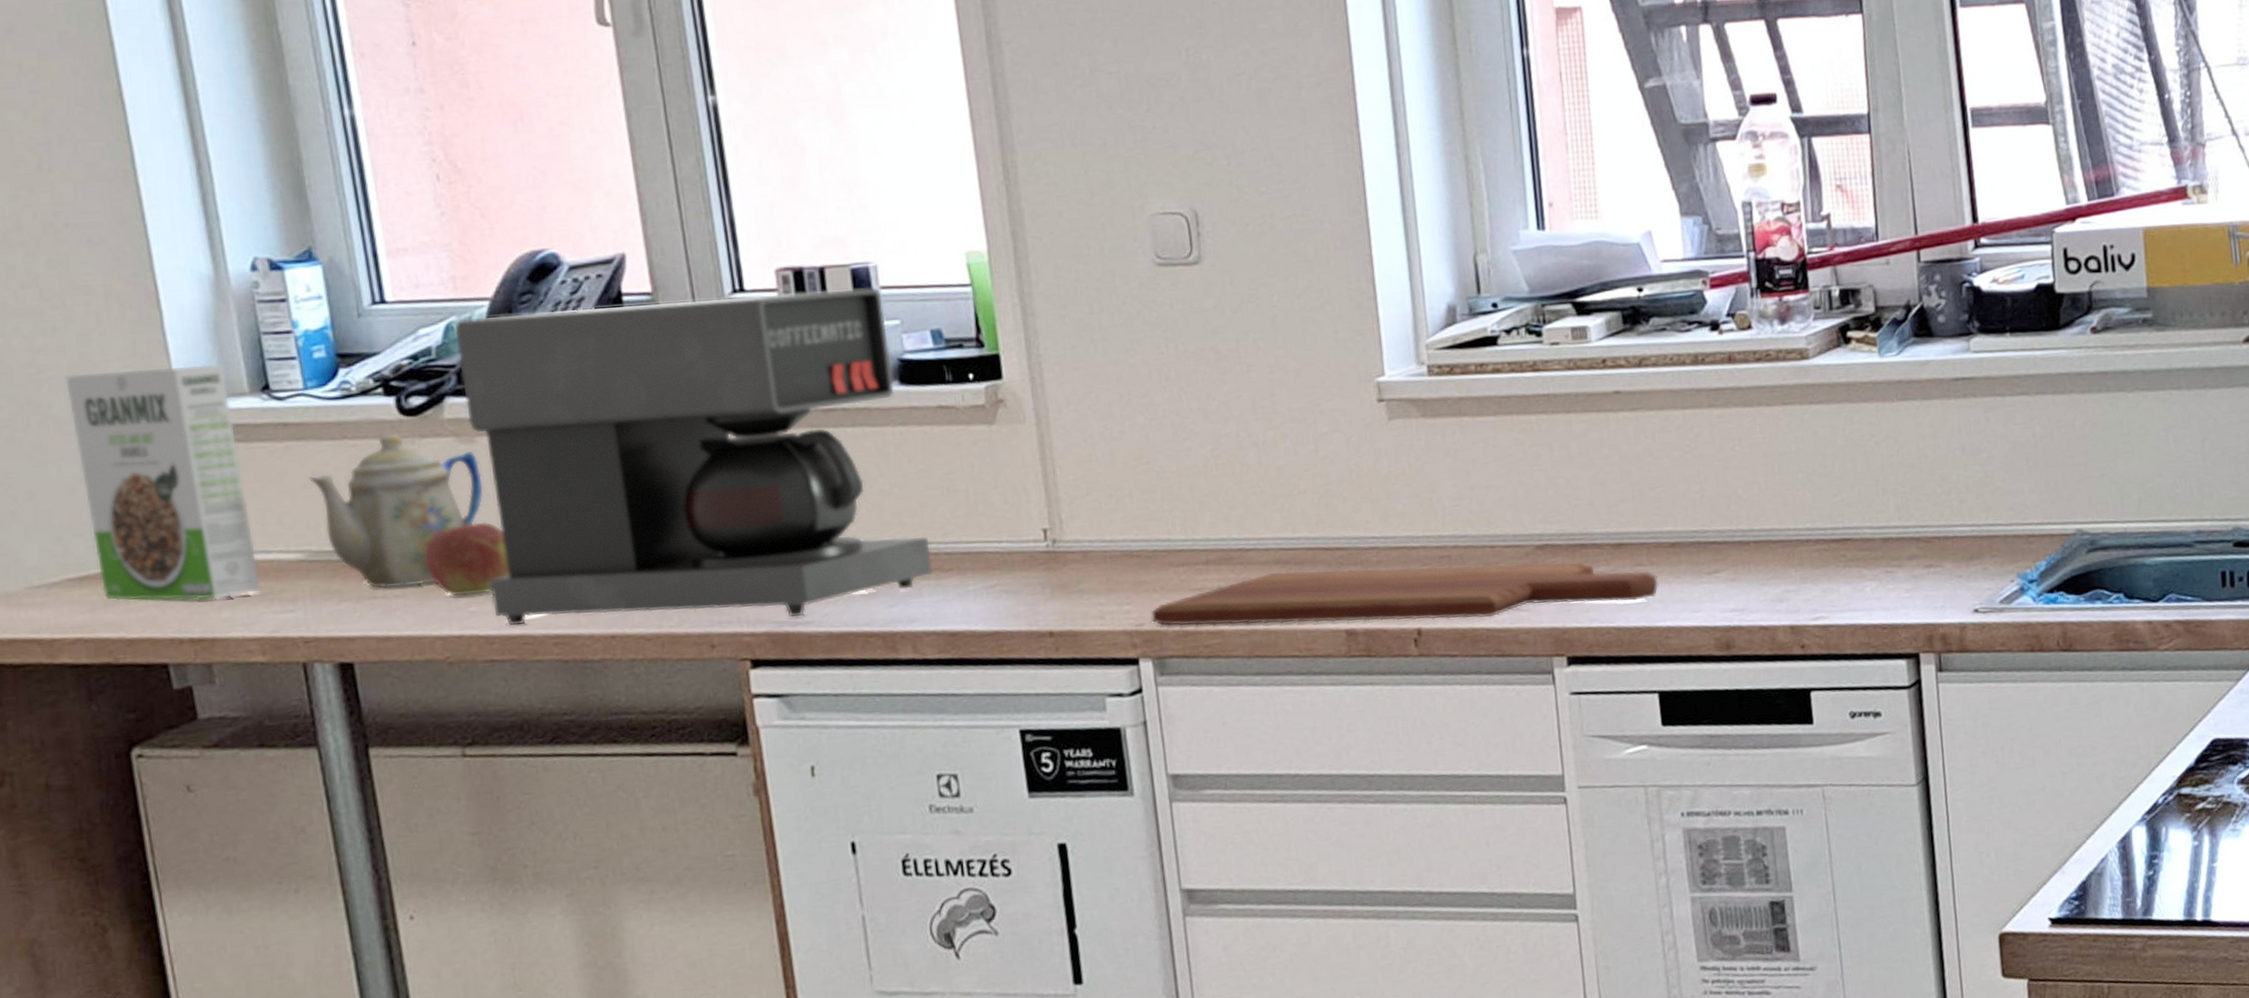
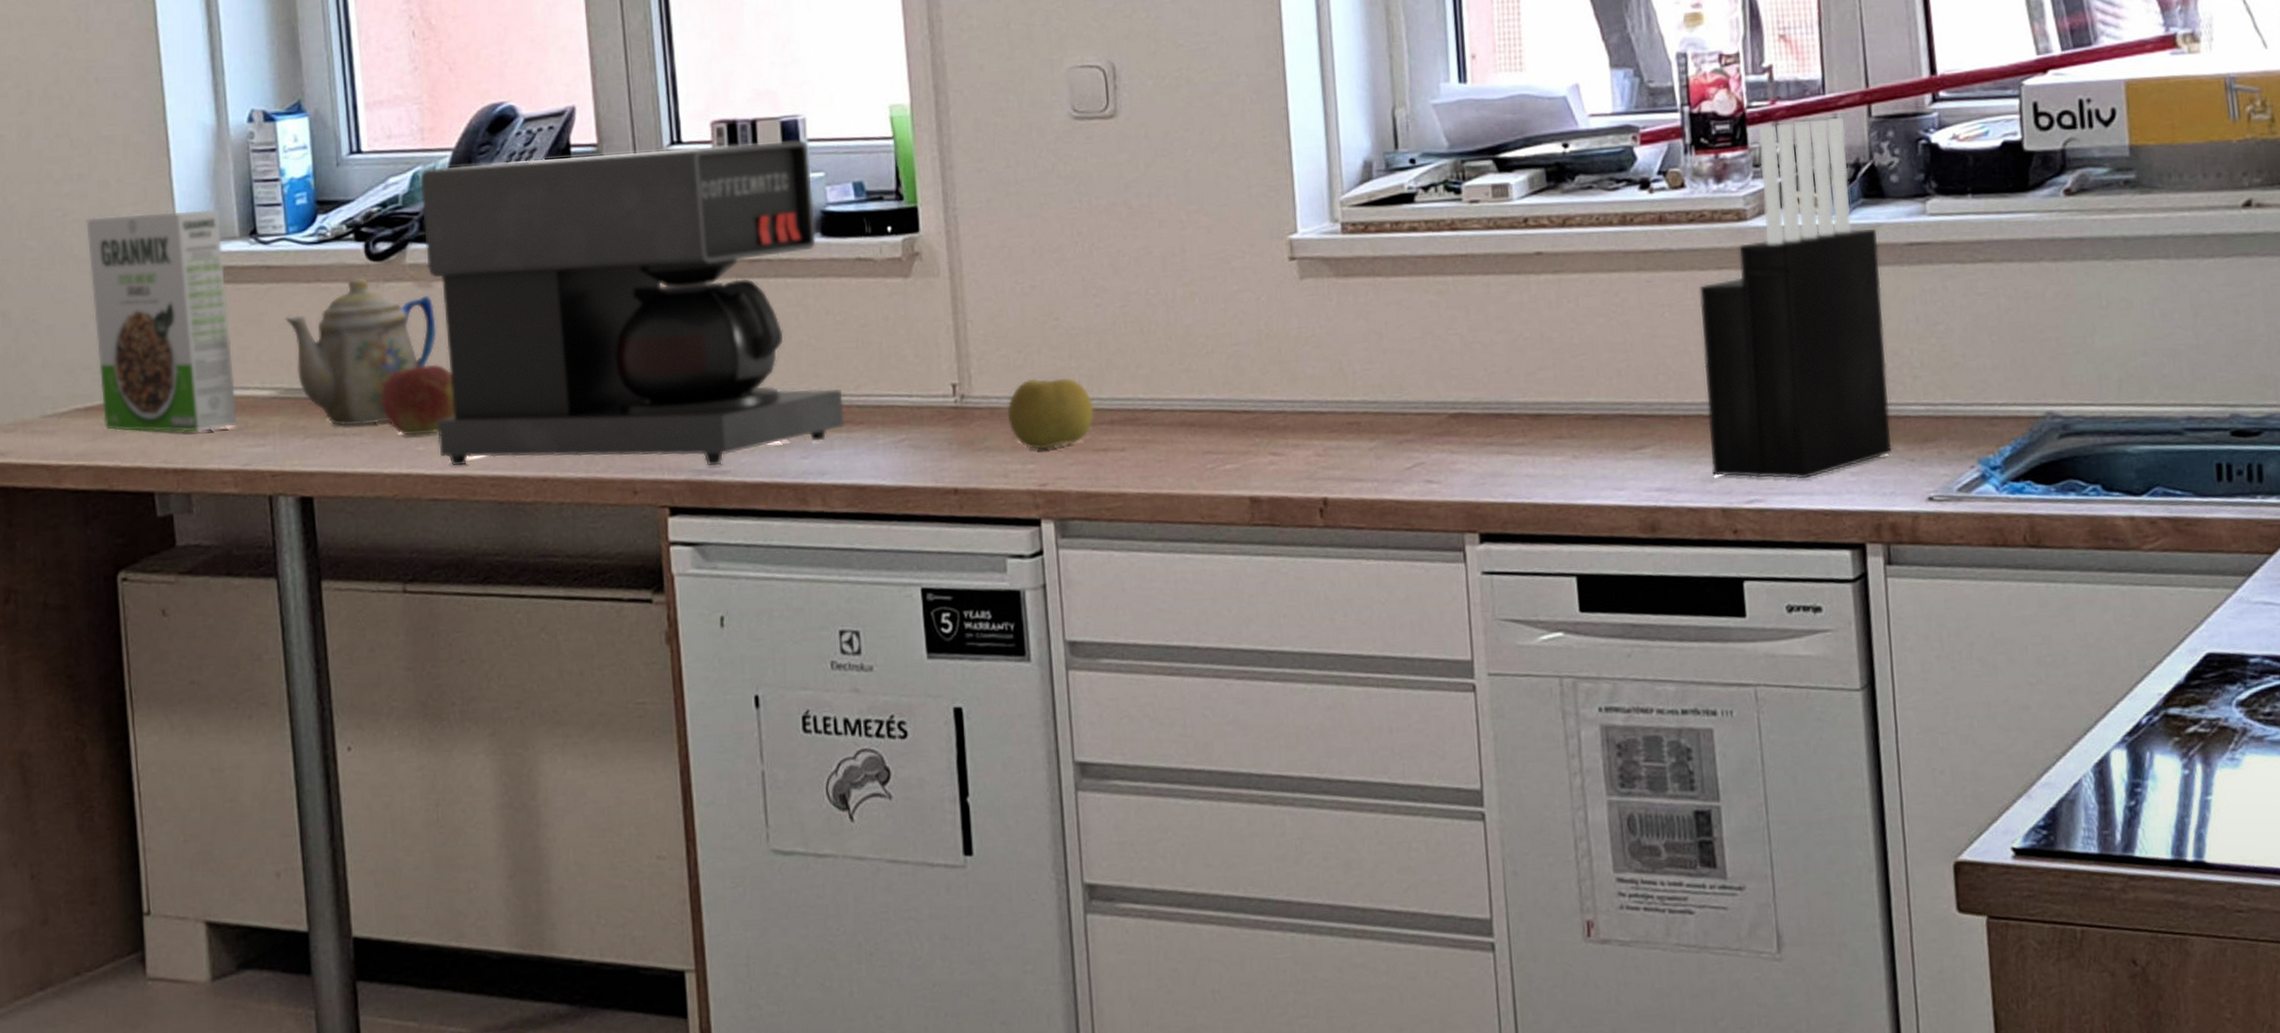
fruit: none [1100,520,1189,591] -> present [1007,377,1094,450]
cutting board: present [1151,562,1658,626] -> none [1055,432,1579,489]
knife block: none [1767,263,1942,597] -> present [1699,118,1892,479]

